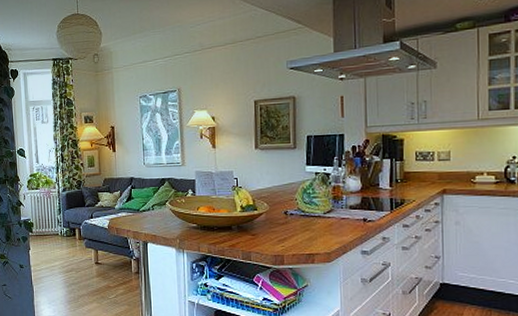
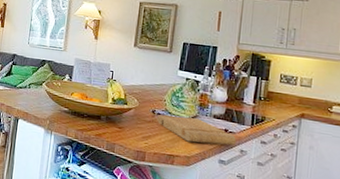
cutting board: none [291,211,377,238] -> present [157,115,236,146]

